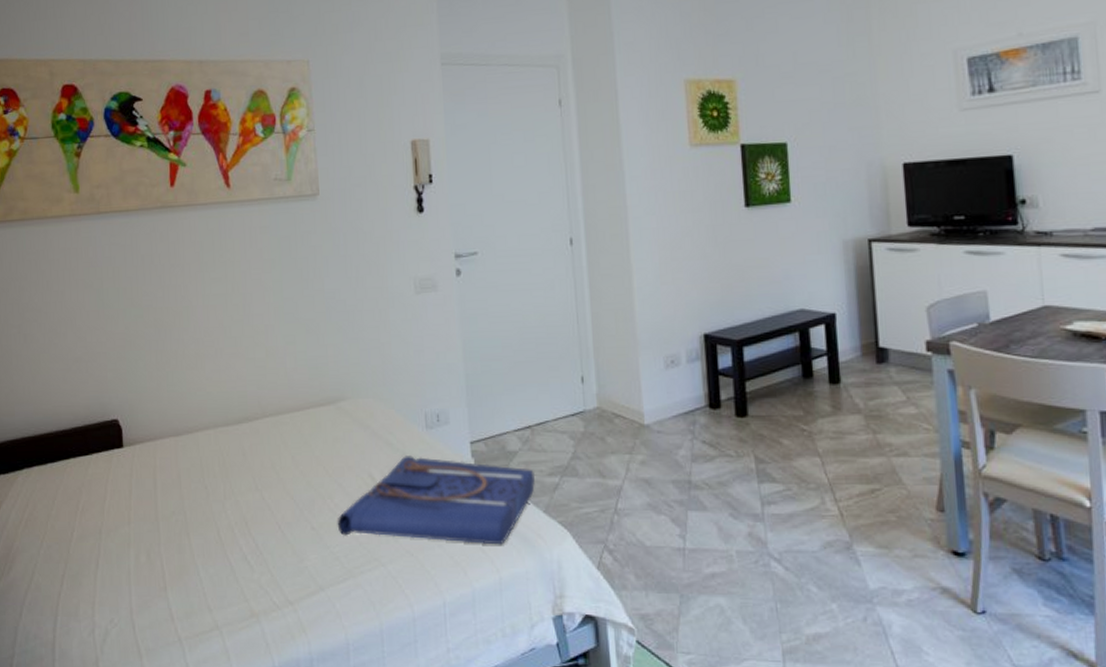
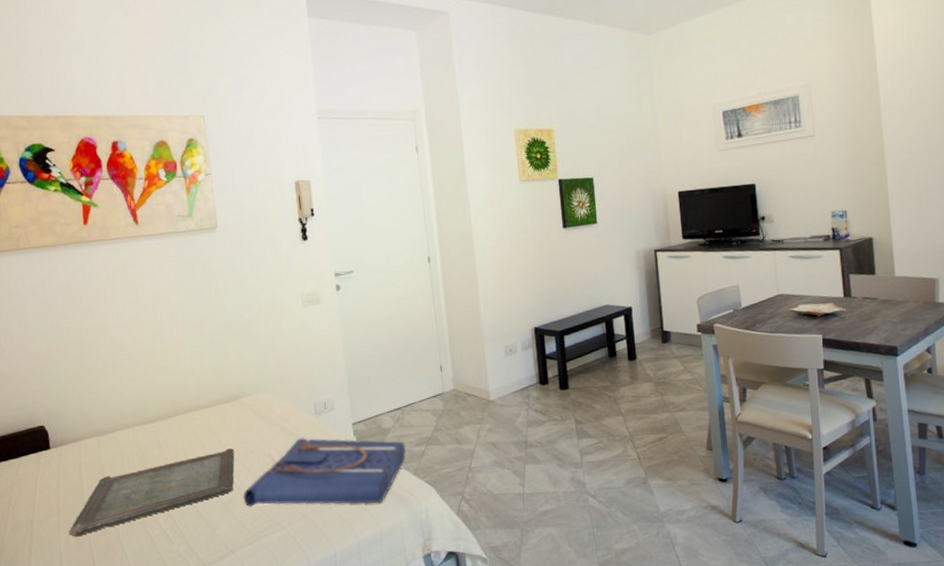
serving tray: none [139,462,329,554] -> present [68,448,235,537]

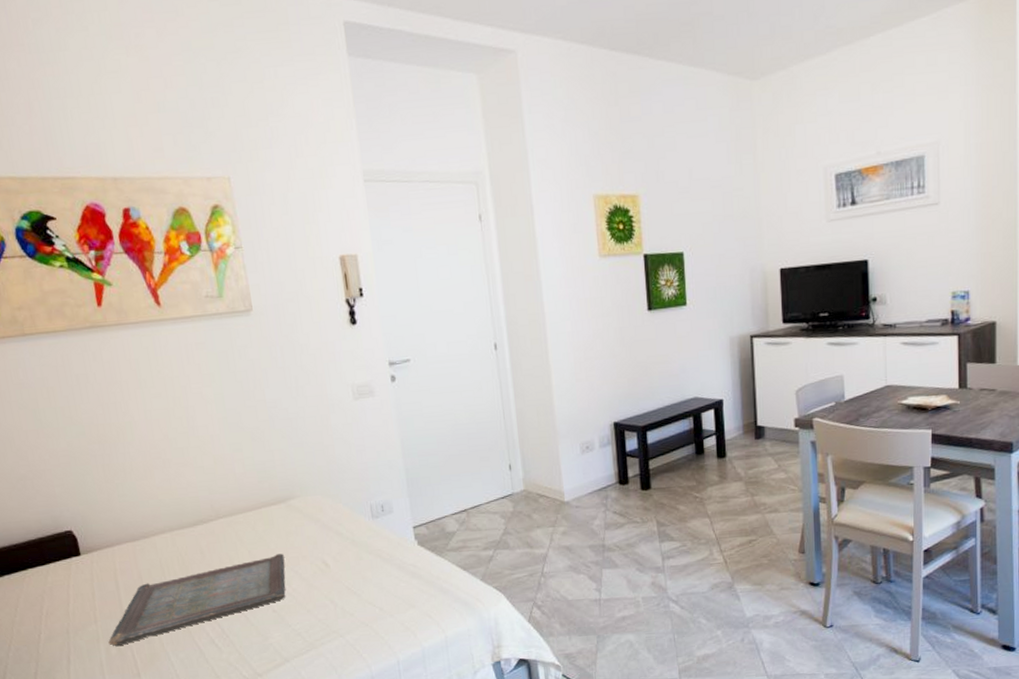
tote bag: present [243,438,406,507] -> none [296,542,473,615]

